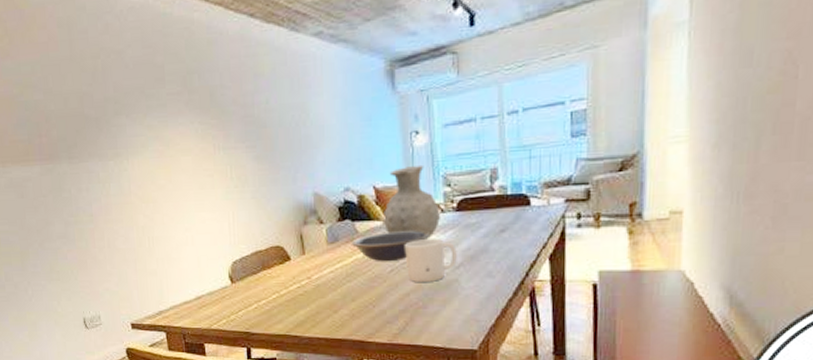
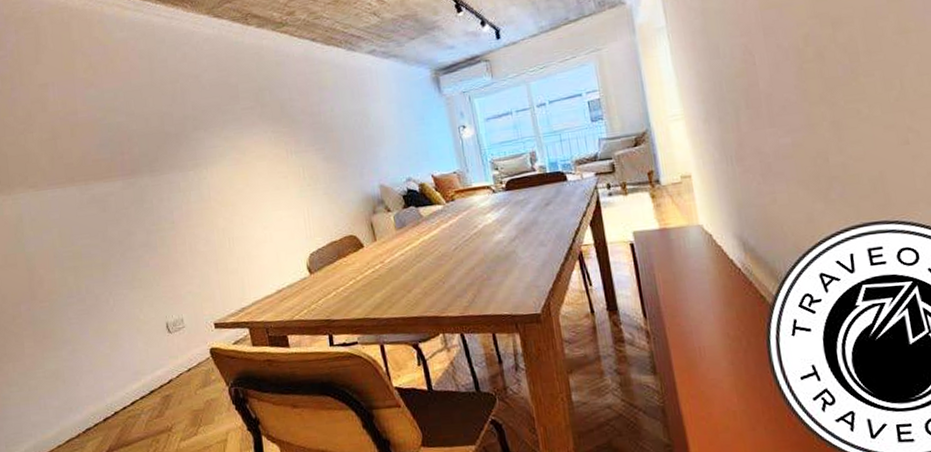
bowl: present [351,230,429,262] -> none [417,210,485,242]
vase: present [382,164,441,241] -> none [443,153,494,219]
mug: present [404,239,457,283] -> none [464,216,512,257]

